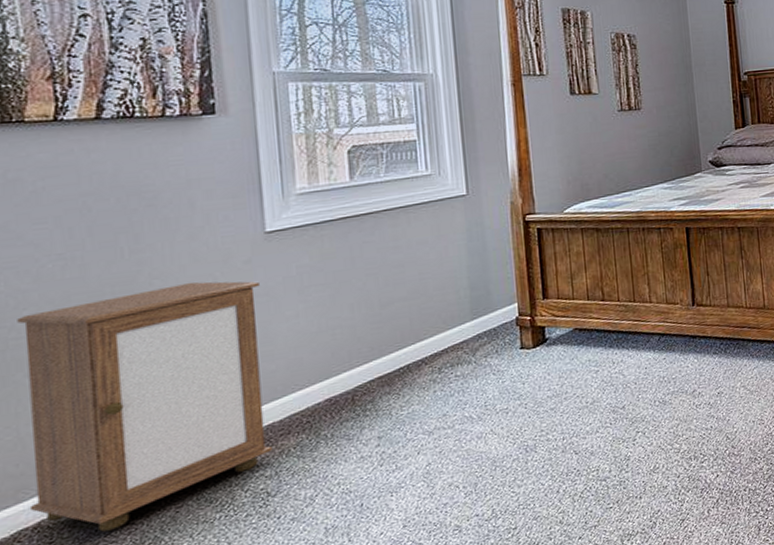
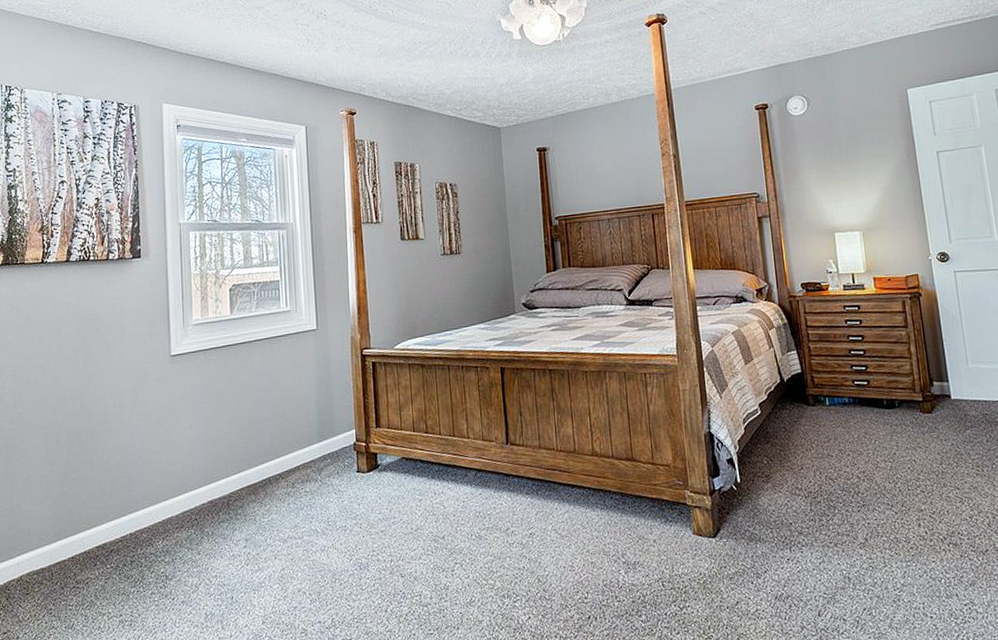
cabinet: present [17,281,272,532] -> none [15,393,170,591]

